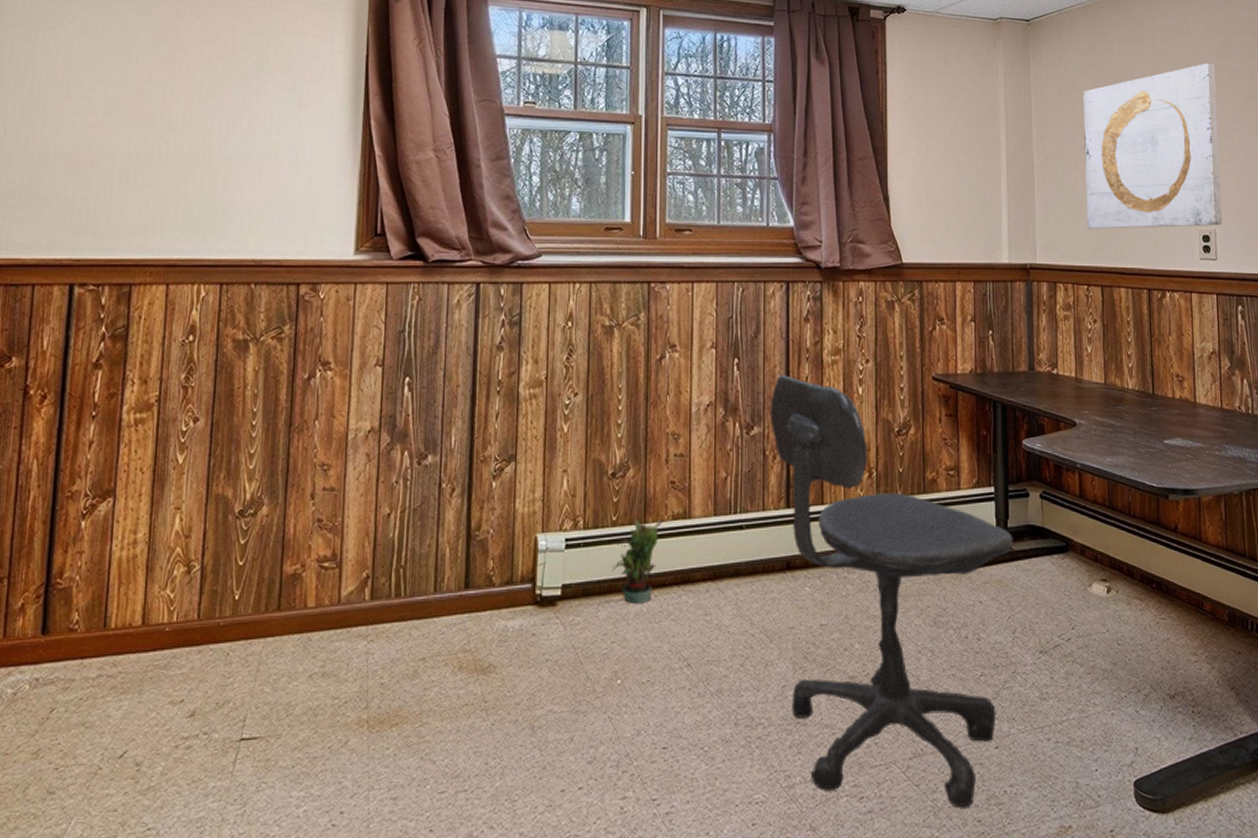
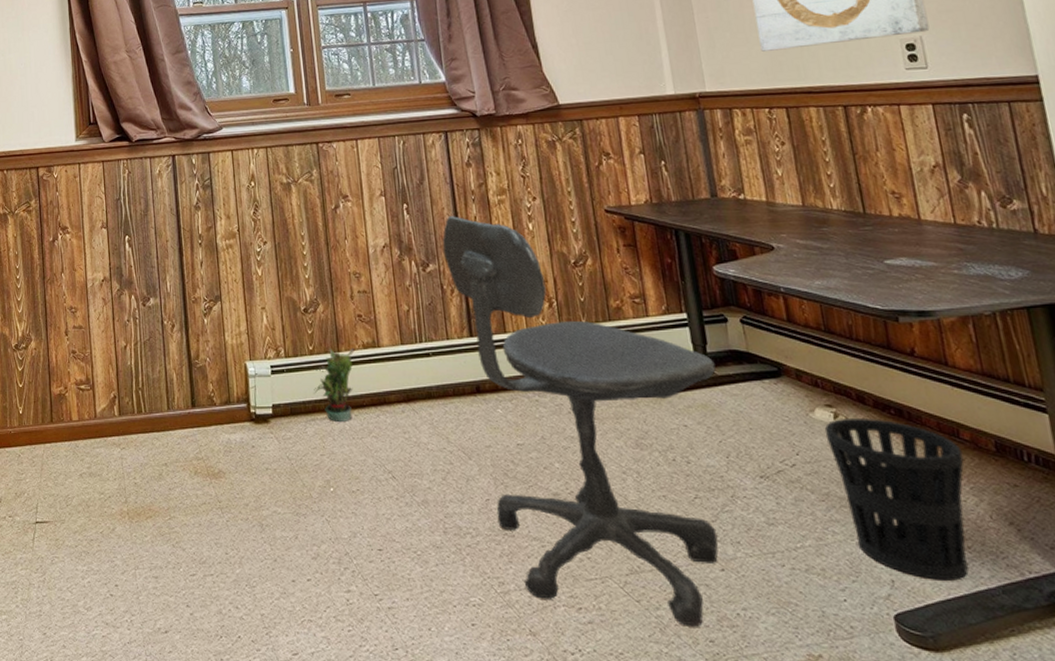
wastebasket: none [1098,591,1204,745] -> present [824,417,969,581]

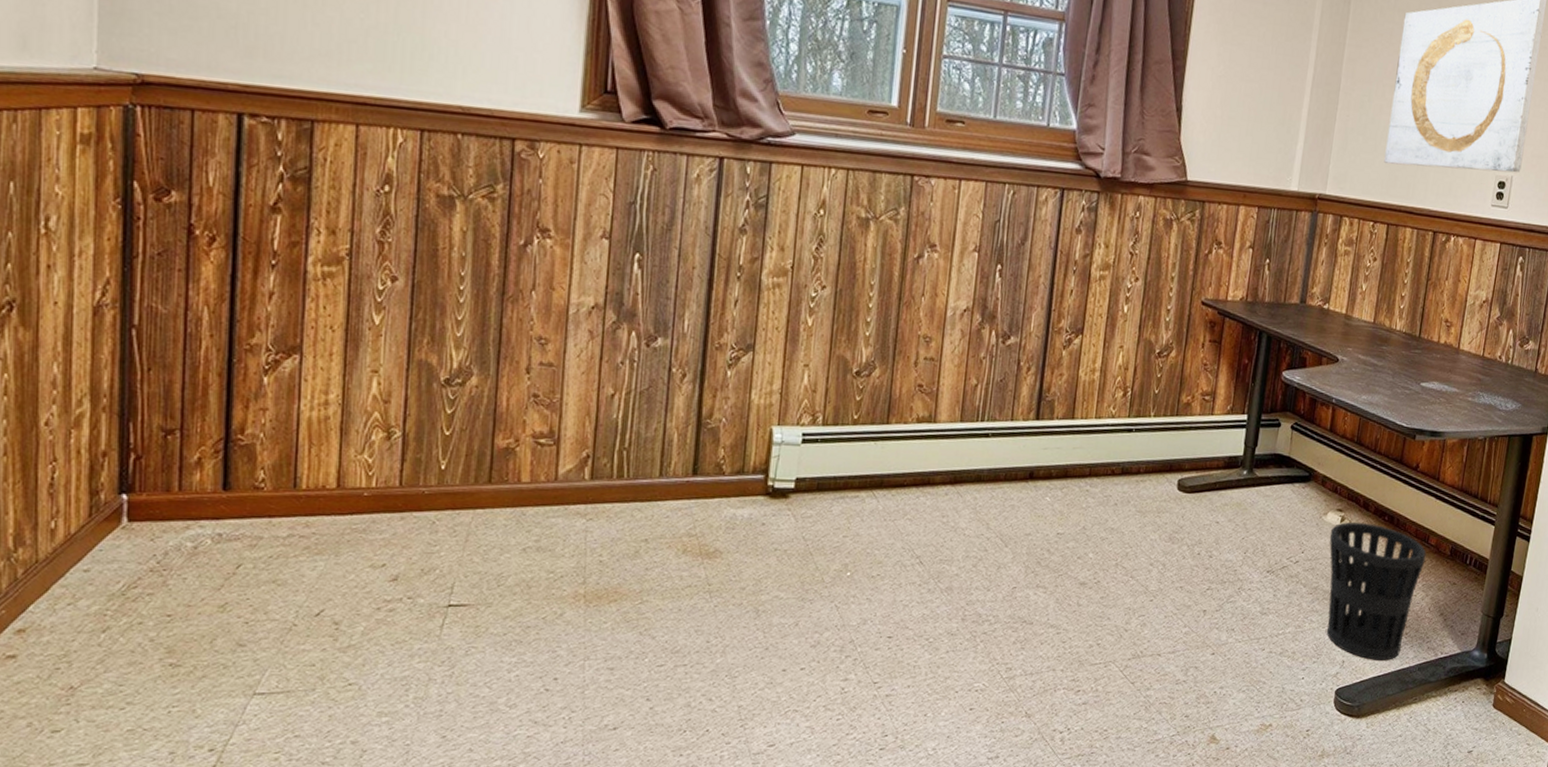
potted plant: present [314,348,355,421] -> none [849,420,907,501]
office chair: present [442,216,719,627] -> none [1019,286,1259,704]

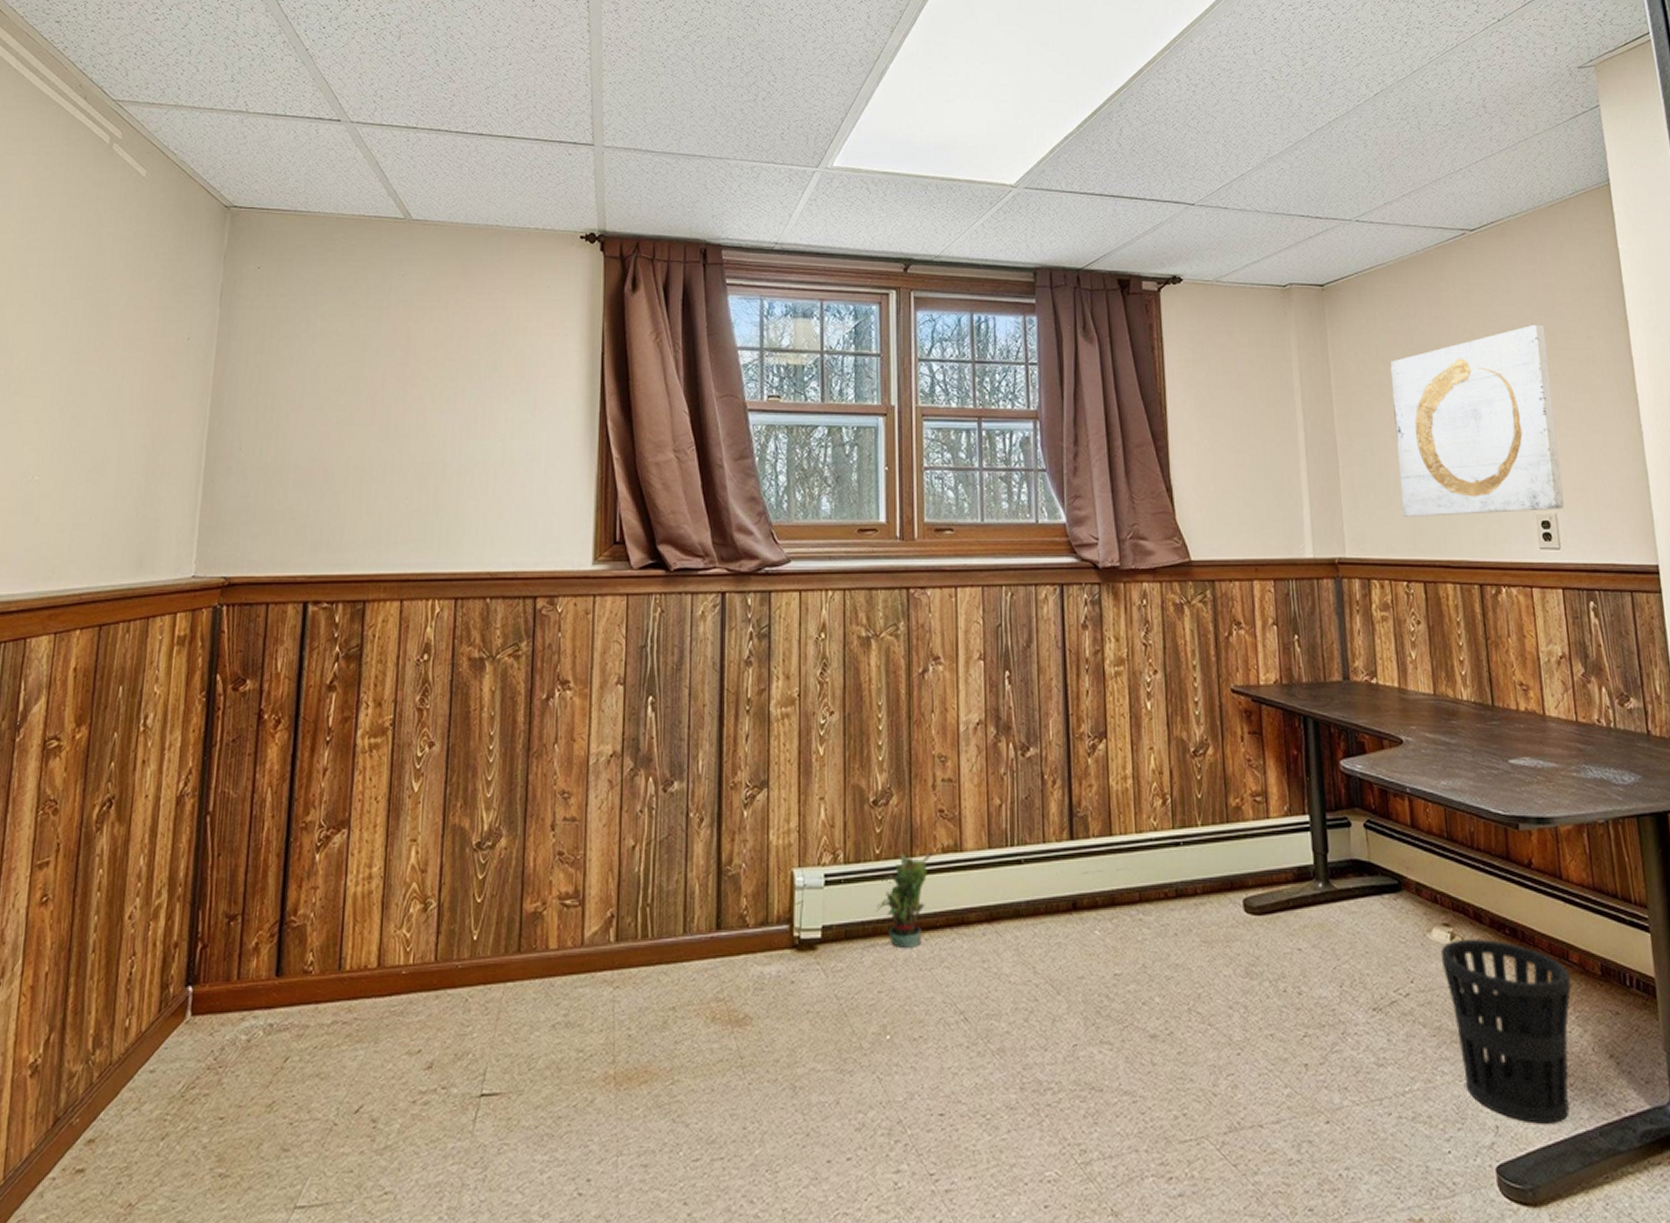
potted plant: none [849,420,907,501] -> present [877,853,931,948]

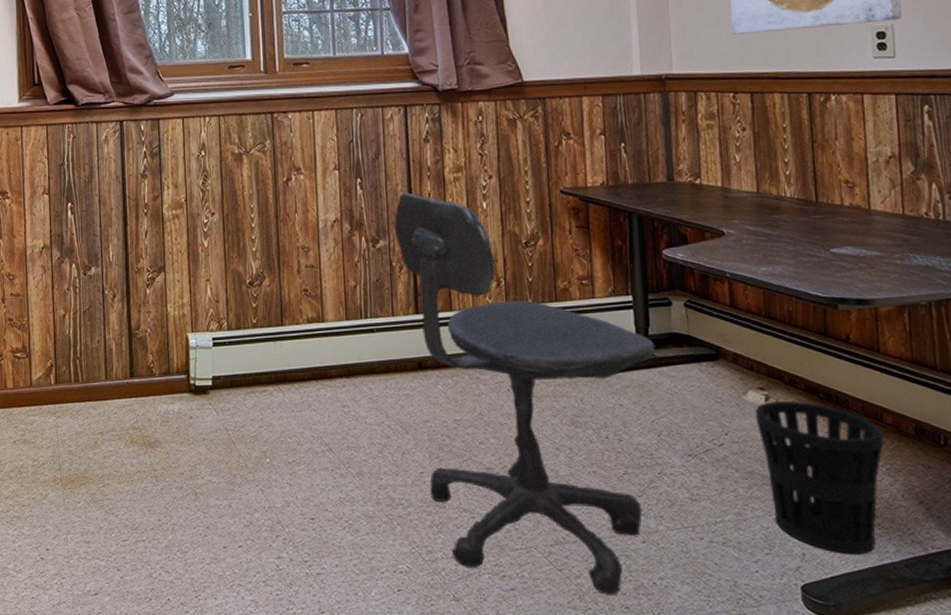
potted plant: present [877,853,931,948] -> none [255,322,299,394]
office chair: none [1047,689,1335,1193] -> present [394,192,656,594]

